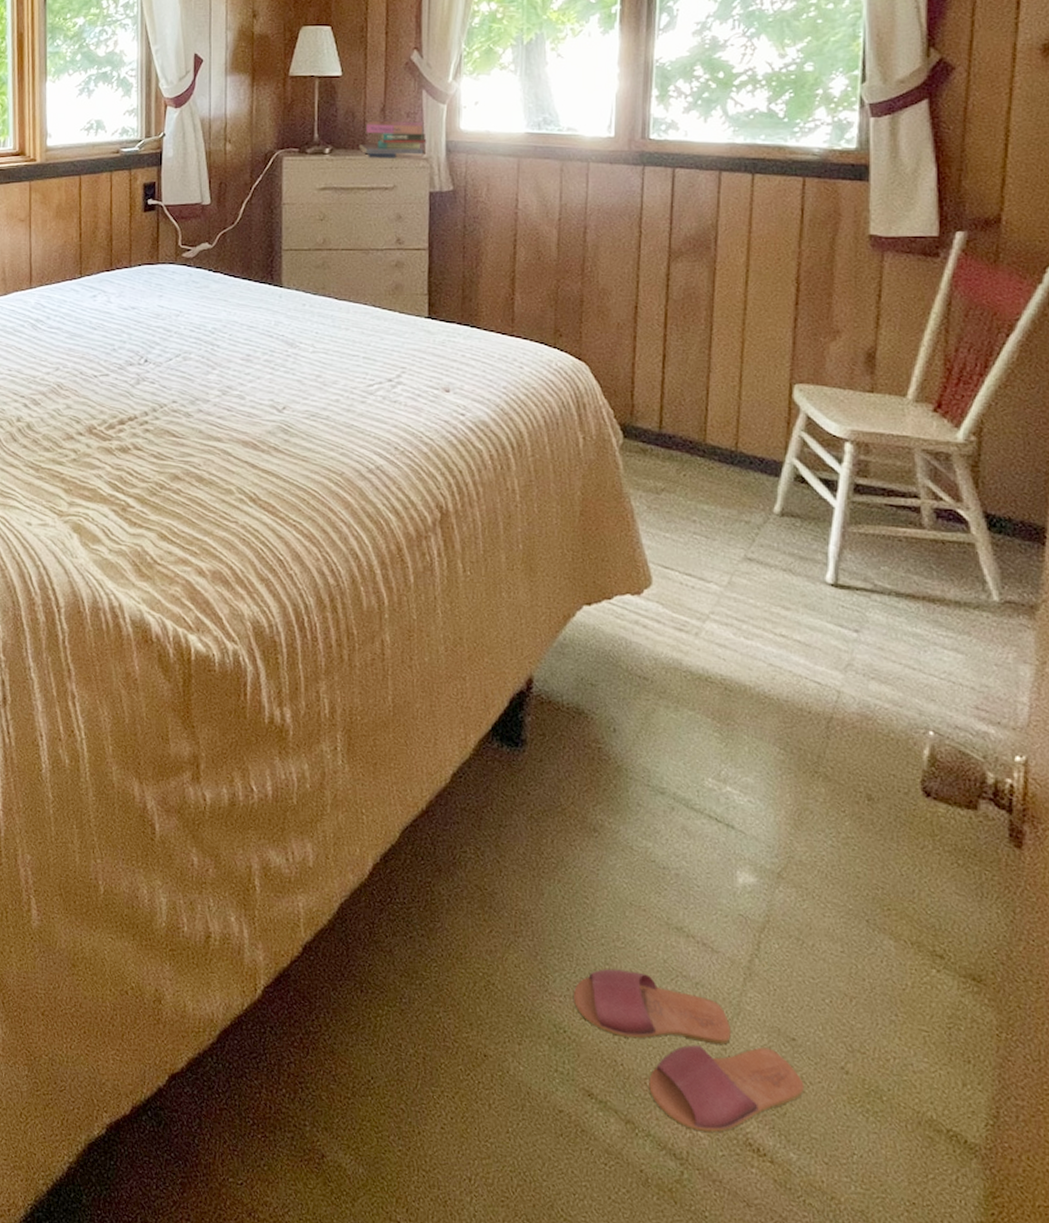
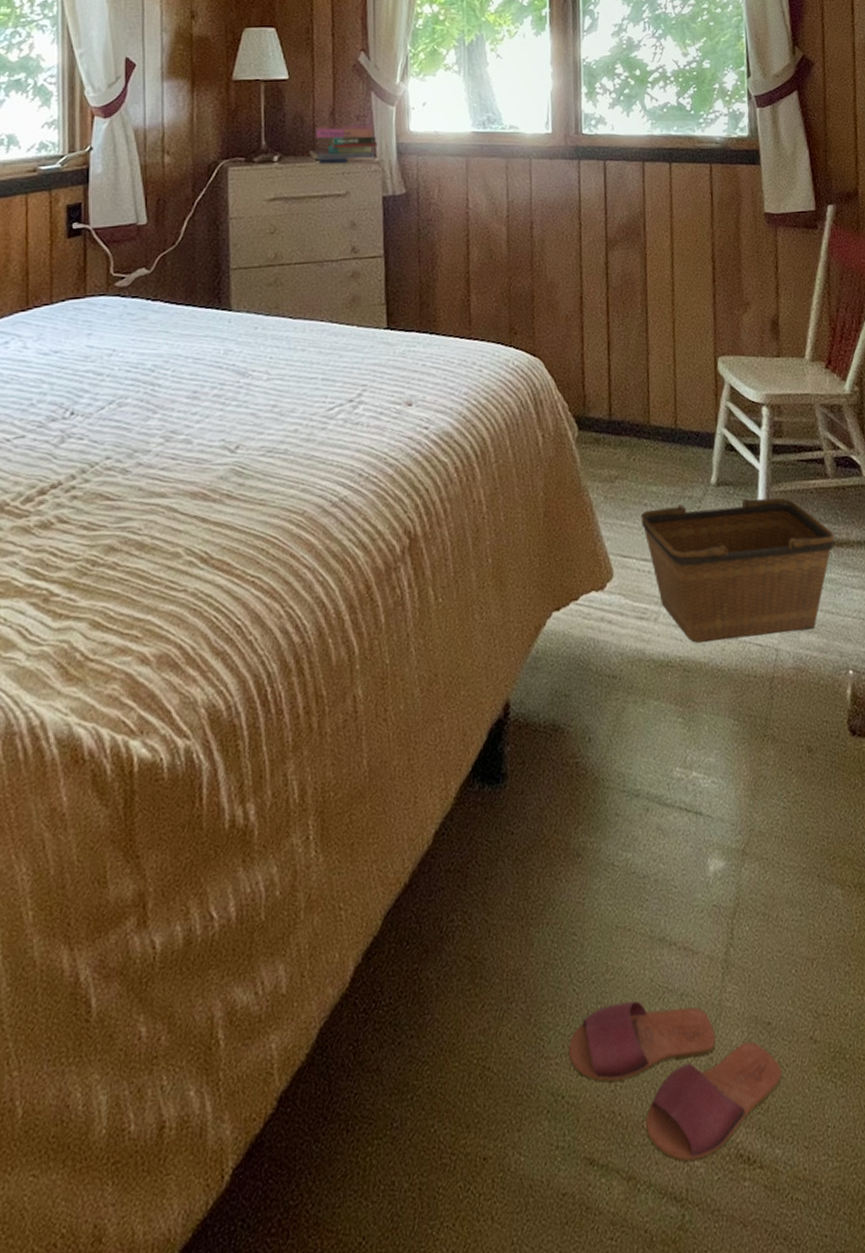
bicycle basket: none [688,527,925,680] -> present [641,497,835,643]

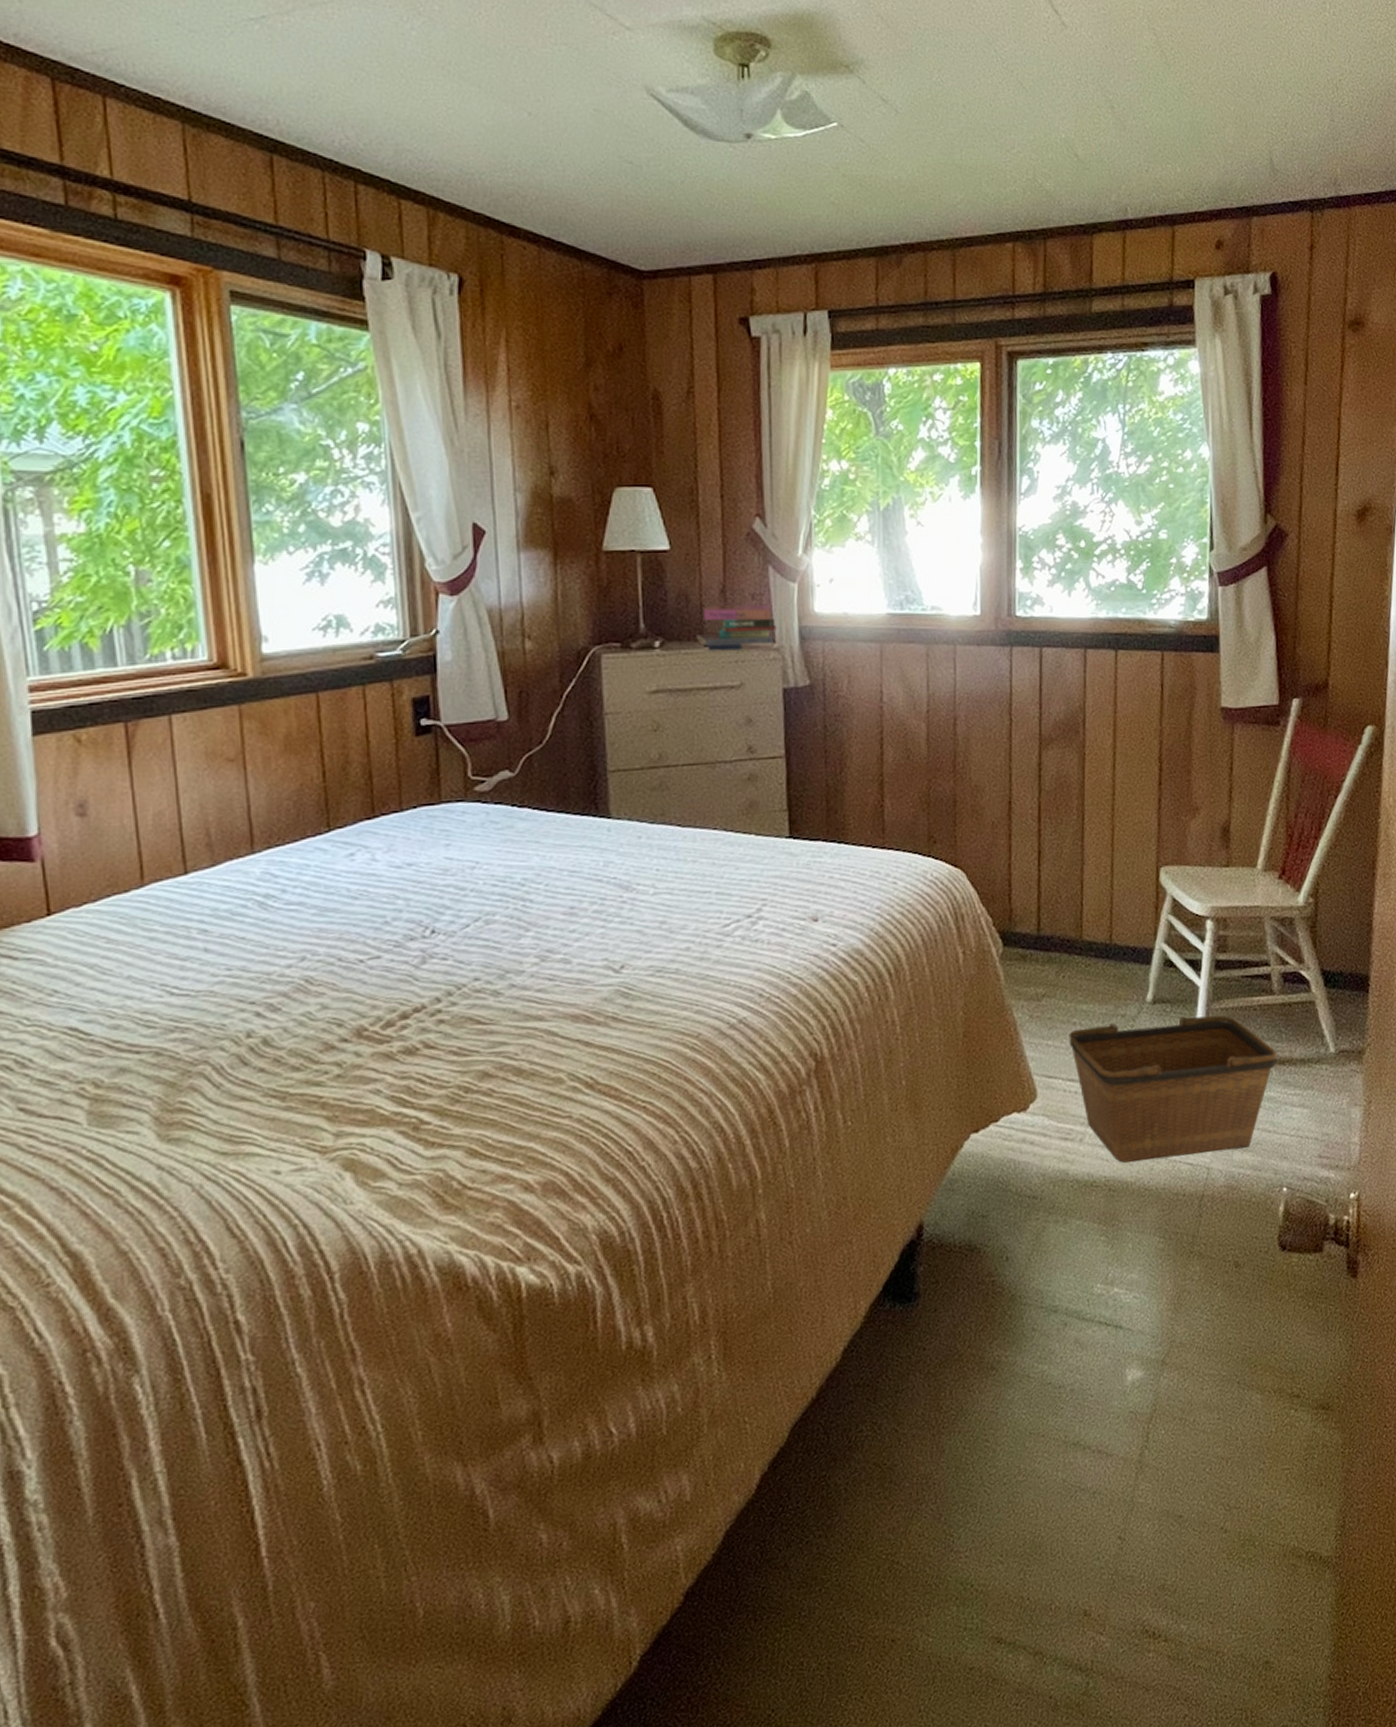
slippers: present [569,1001,783,1162] -> none [979,1499,1191,1638]

